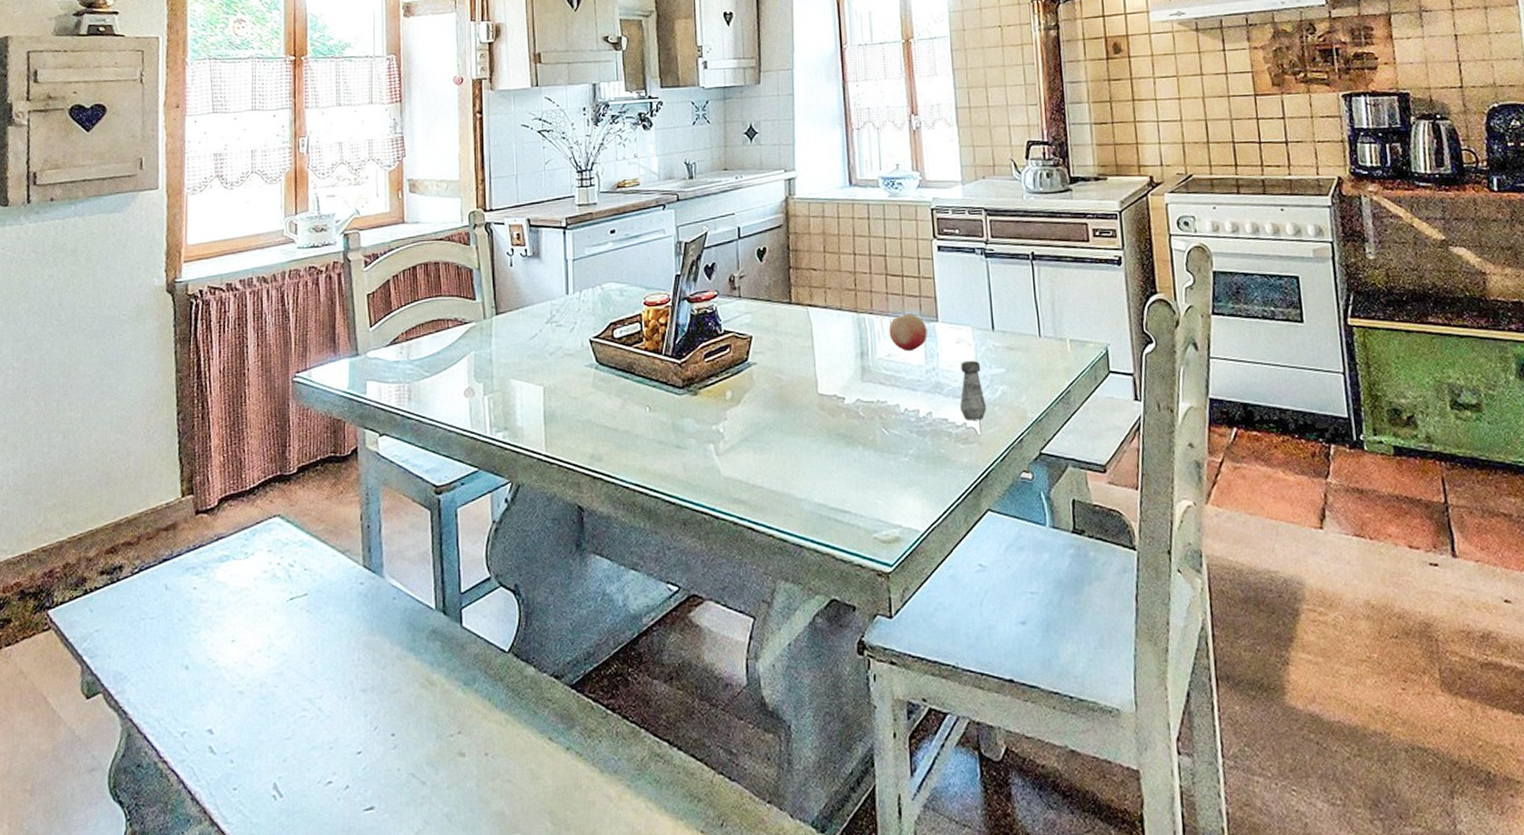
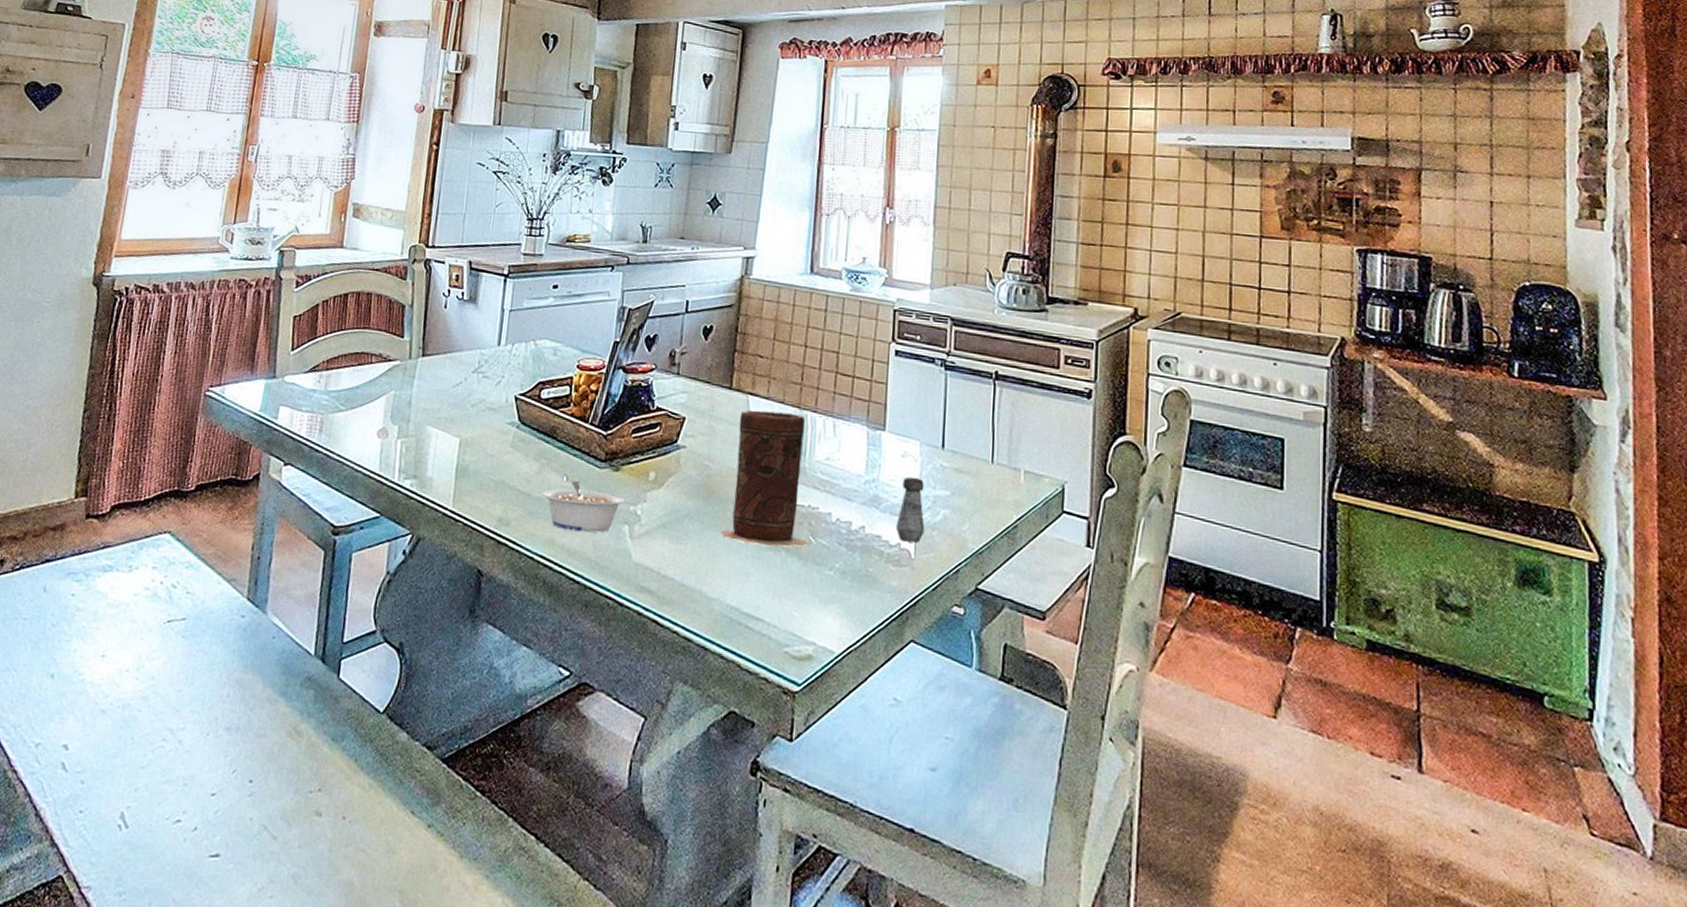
legume: none [629,410,707,457] -> present [543,481,626,533]
vase: none [800,318,884,444] -> present [721,410,811,547]
fruit: present [888,313,927,352] -> none [830,417,872,459]

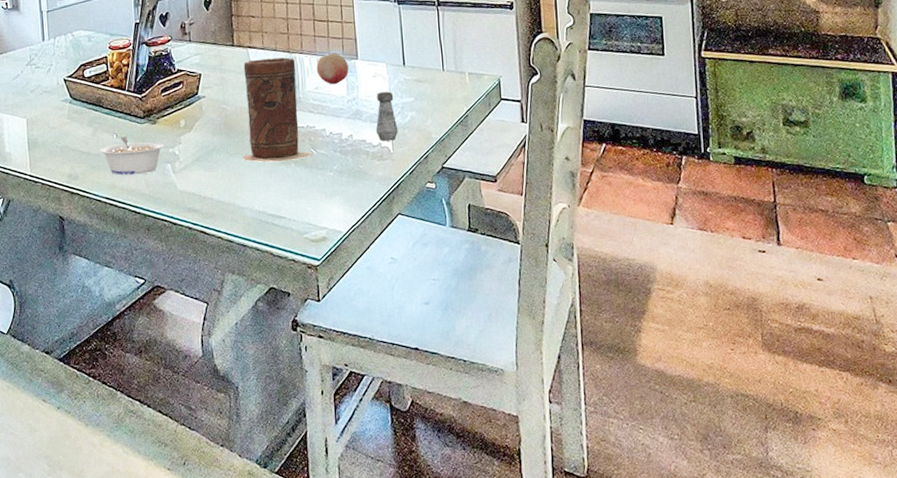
fruit: none [830,417,872,459] -> present [316,53,349,85]

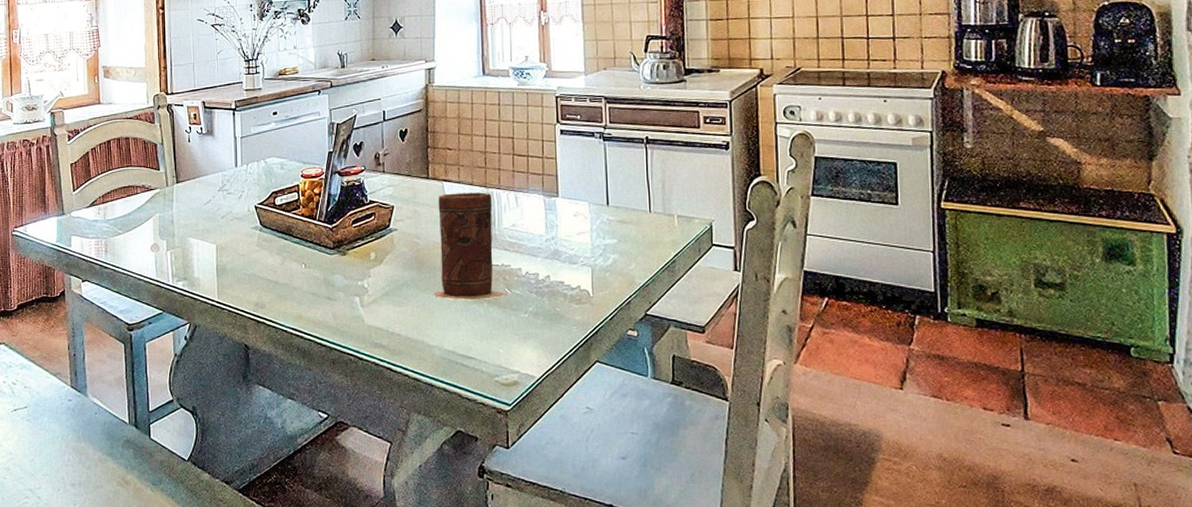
legume: present [100,137,165,176] -> none [288,267,354,307]
fruit: present [316,53,349,85] -> none [514,189,548,223]
salt shaker: present [375,91,399,141] -> none [575,231,599,284]

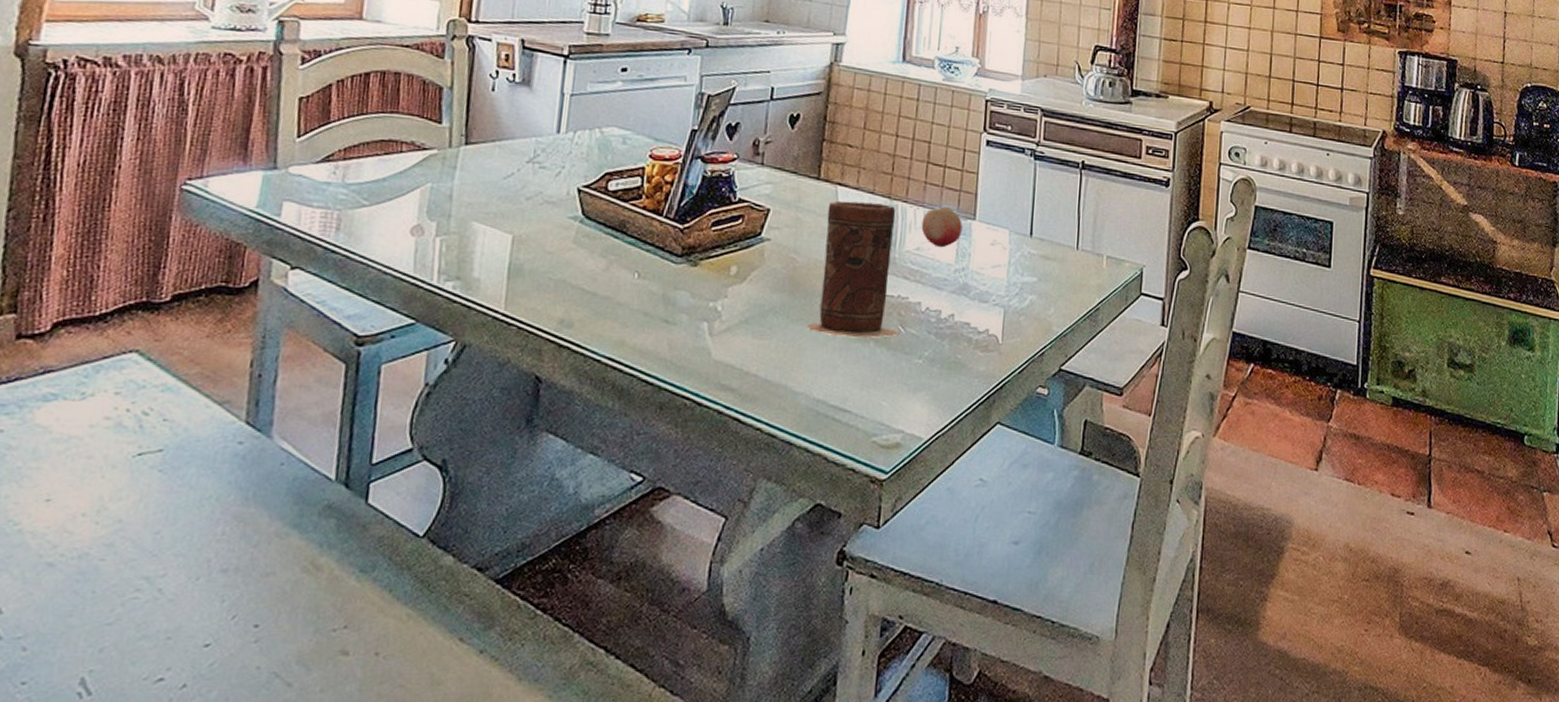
fruit: none [514,189,548,223] -> present [921,207,963,248]

